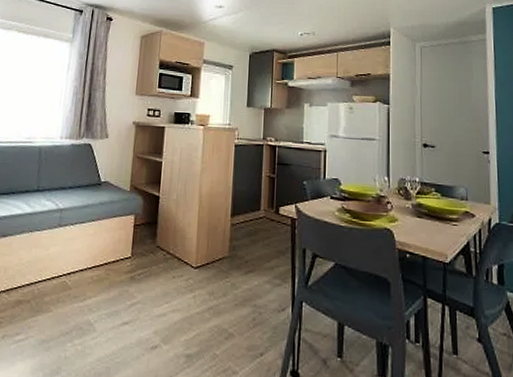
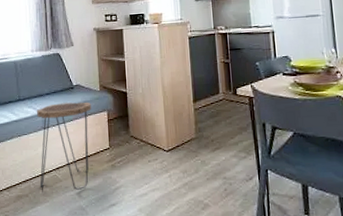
side table: none [45,199,118,302] -> present [37,102,91,190]

